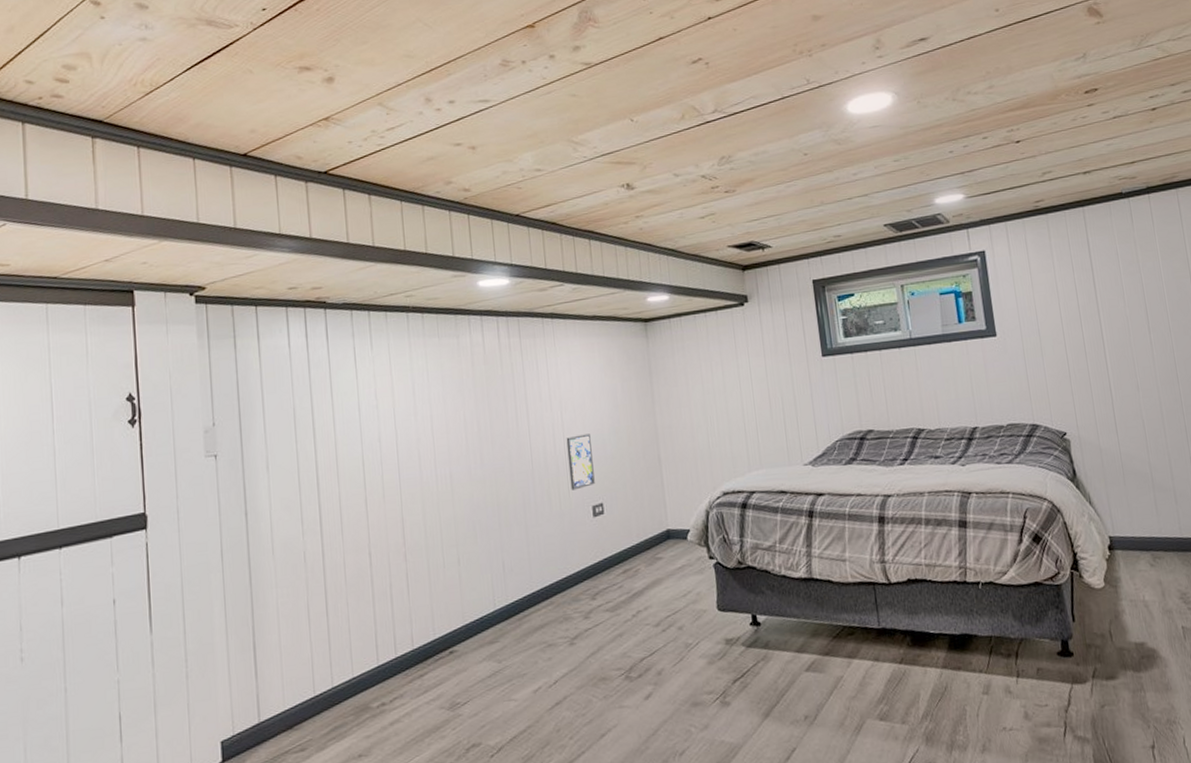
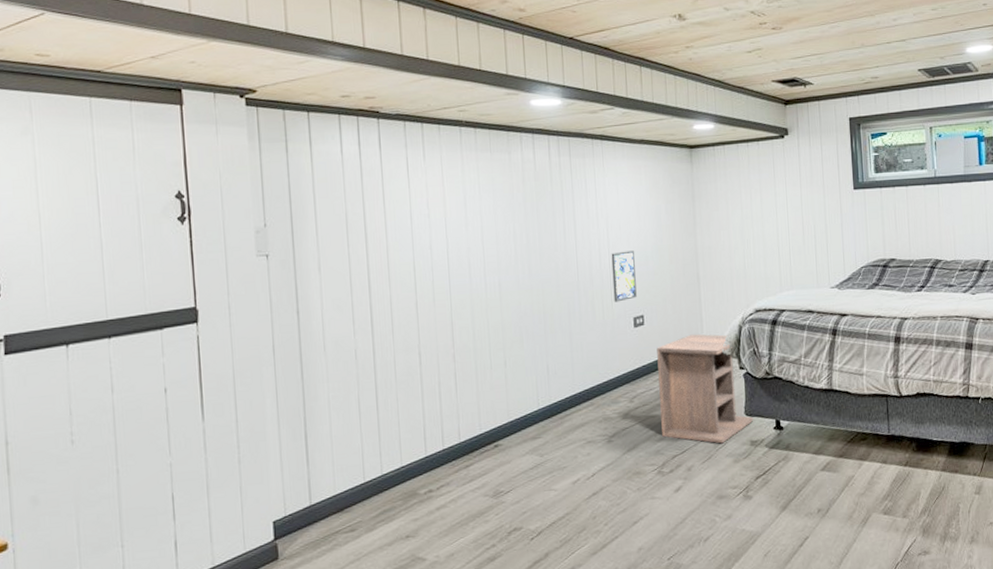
nightstand: none [618,521,728,644] -> present [657,334,754,444]

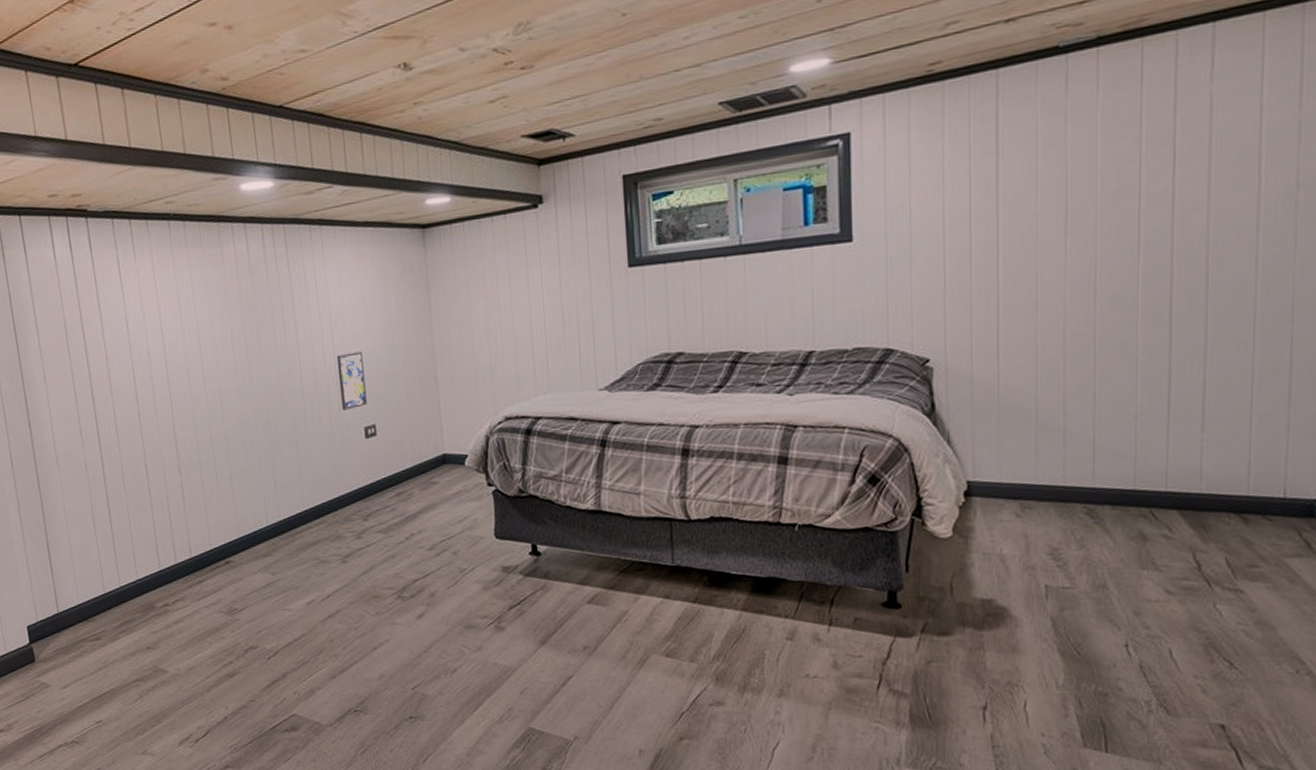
nightstand: present [657,334,754,444] -> none [391,445,506,569]

